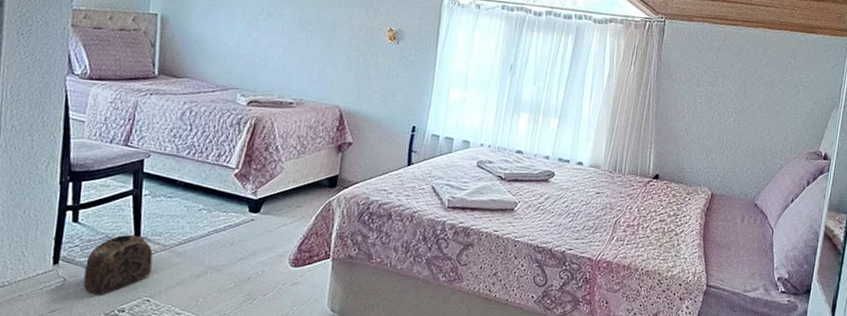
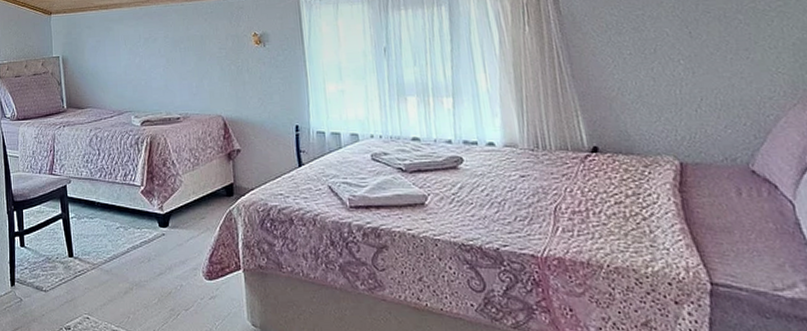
bag: present [83,235,153,295] -> none [35,256,86,314]

